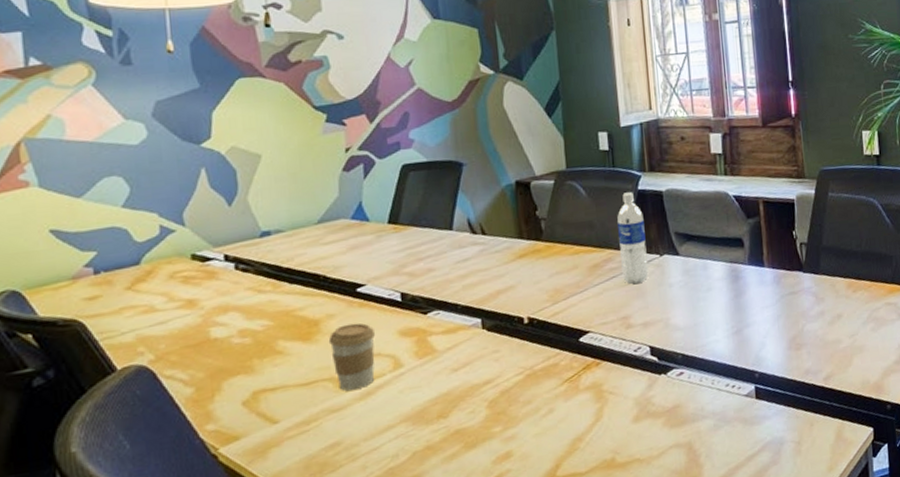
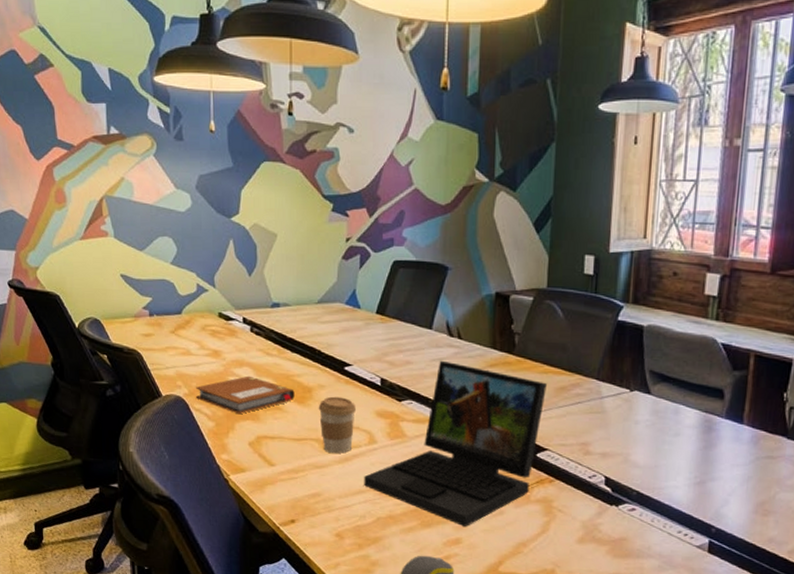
notebook: none [164,321,298,371] -> present [195,375,295,415]
laptop: none [392,260,580,437] -> present [364,360,547,526]
water bottle: present [616,192,649,284] -> none [588,321,619,413]

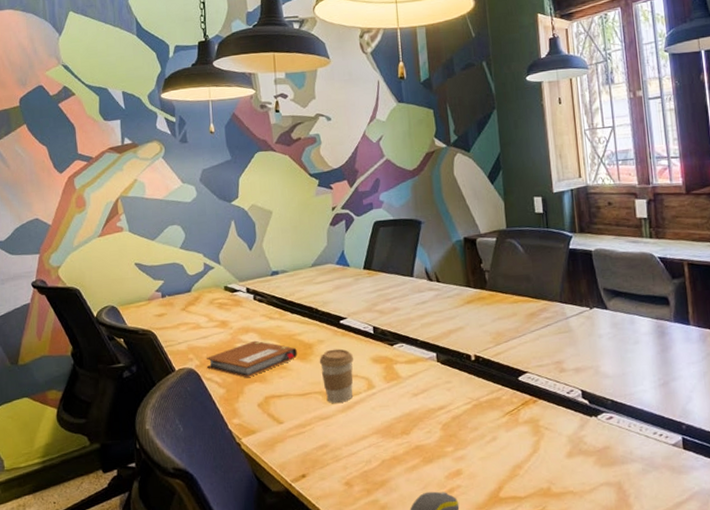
laptop: present [364,360,547,526] -> none [366,303,519,457]

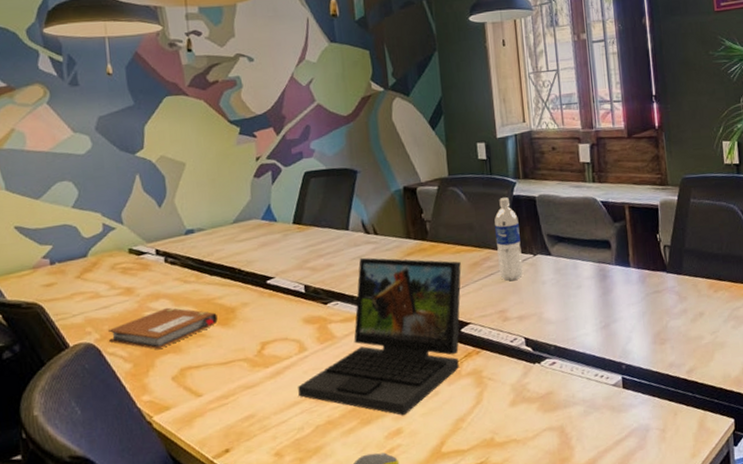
coffee cup: present [319,348,354,403] -> none [243,311,284,370]
laptop: none [366,303,519,457] -> present [298,257,461,415]
water bottle: none [550,250,580,332] -> present [494,197,523,281]

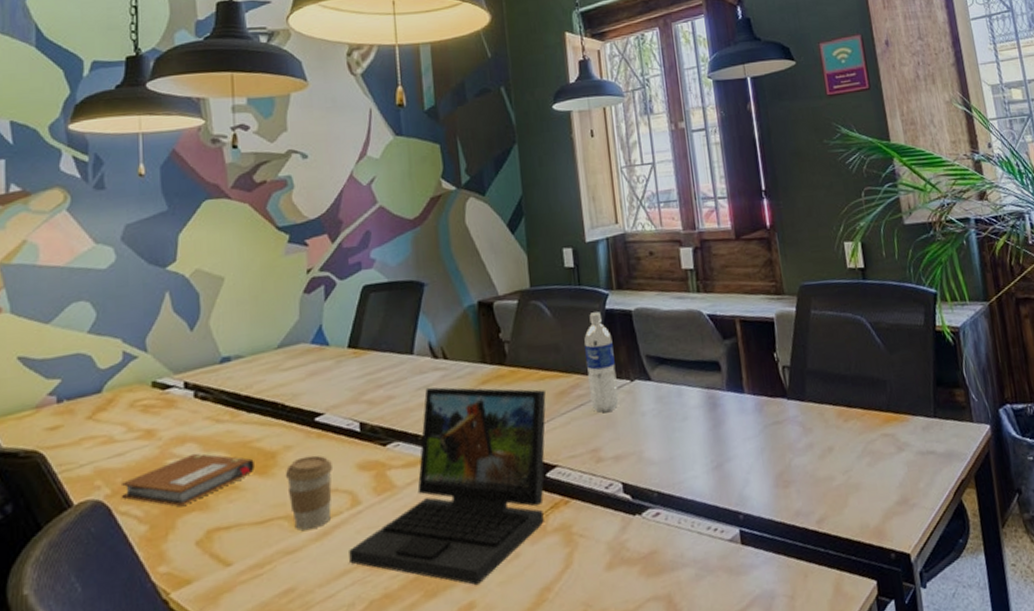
coffee cup: none [243,311,284,370] -> present [285,455,334,531]

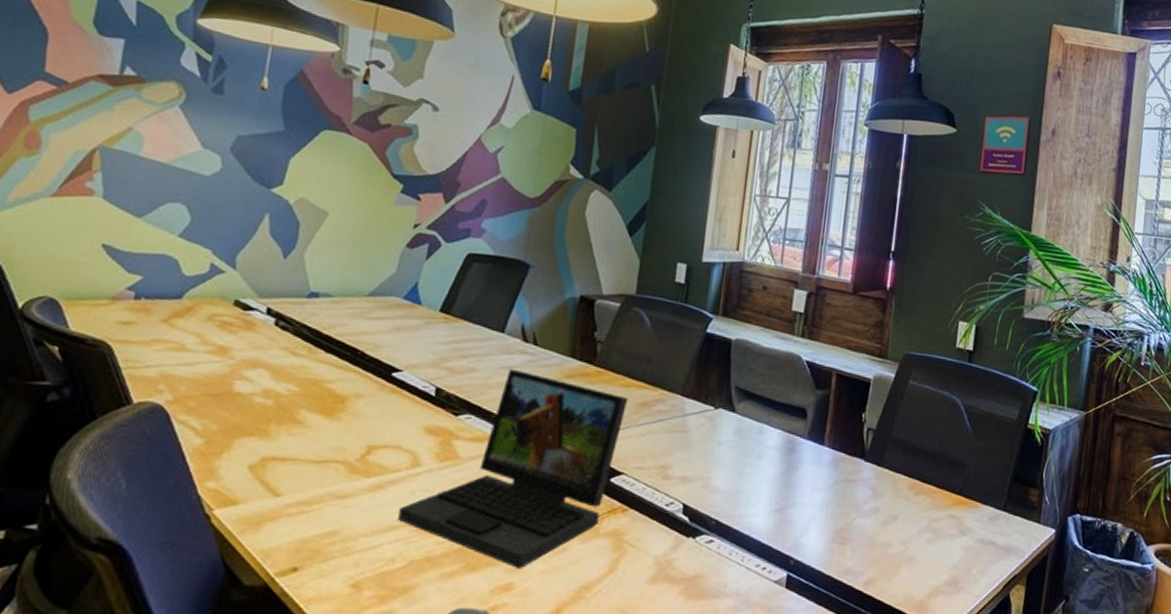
notebook: present [120,453,255,507] -> none [183,379,323,429]
coffee cup: present [285,455,334,531] -> none [350,408,401,479]
water bottle: present [584,312,619,413] -> none [670,333,707,433]

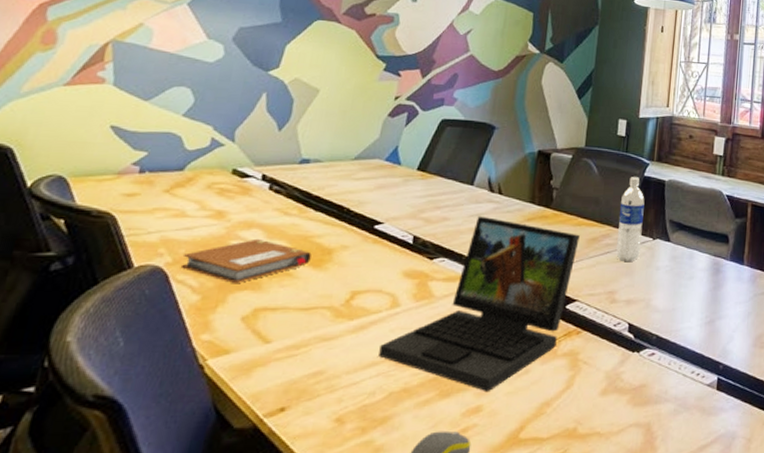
notebook: none [183,379,323,429] -> present [182,238,312,284]
water bottle: none [670,333,707,433] -> present [616,177,645,261]

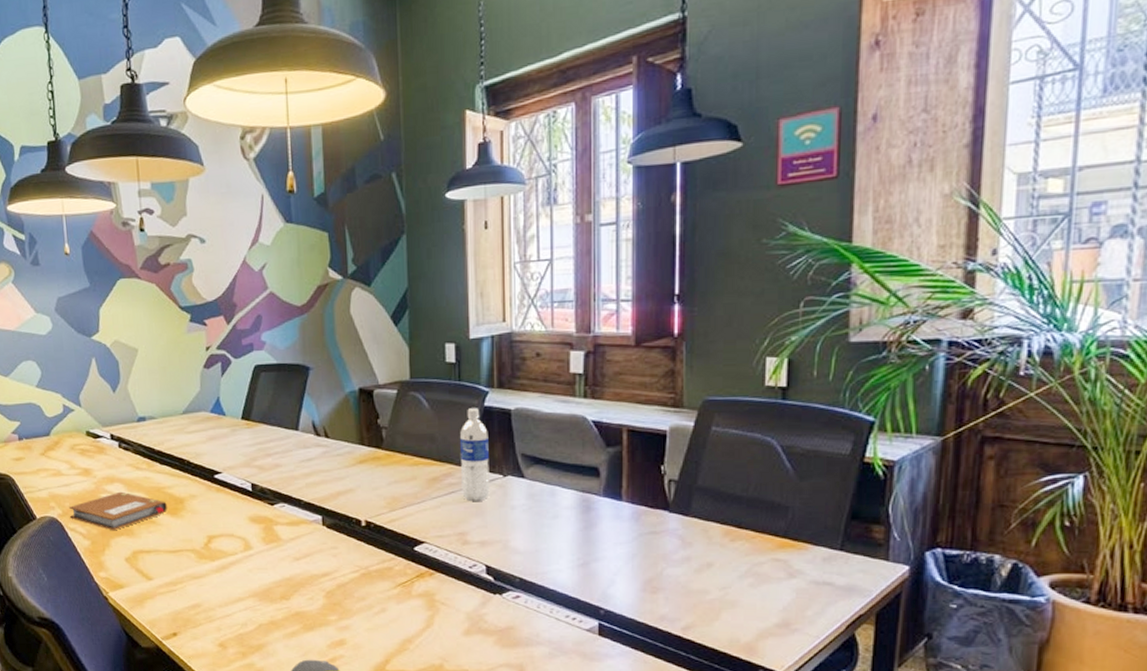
laptop: present [379,216,580,391] -> none [242,460,418,627]

